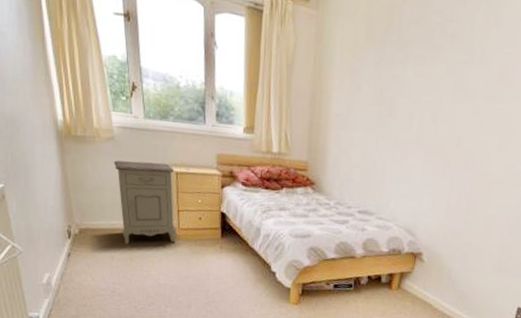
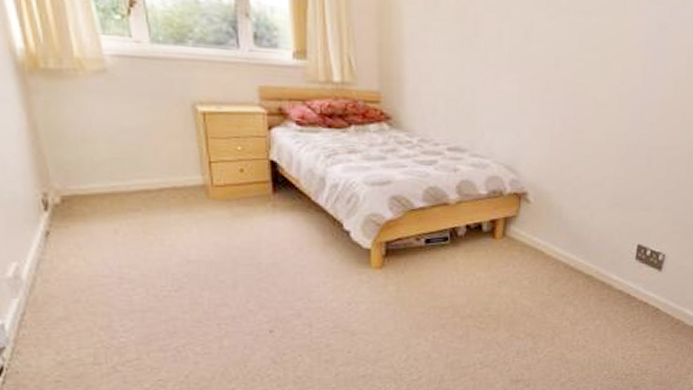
nightstand: present [114,160,176,244] -> none [109,100,209,212]

